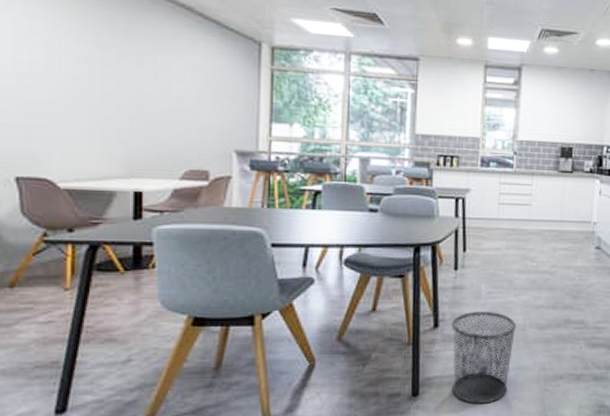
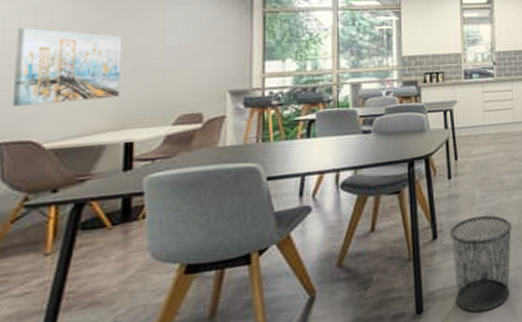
wall art: none [27,62,130,145] -> present [12,28,123,106]

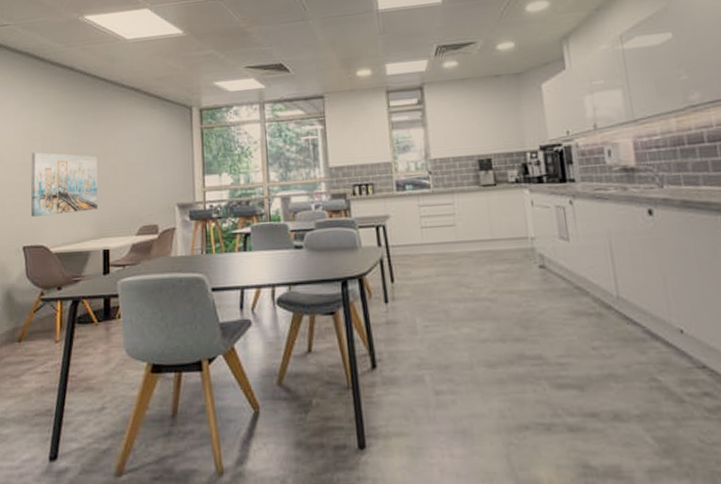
trash can: present [449,215,512,313] -> none [389,347,464,461]

